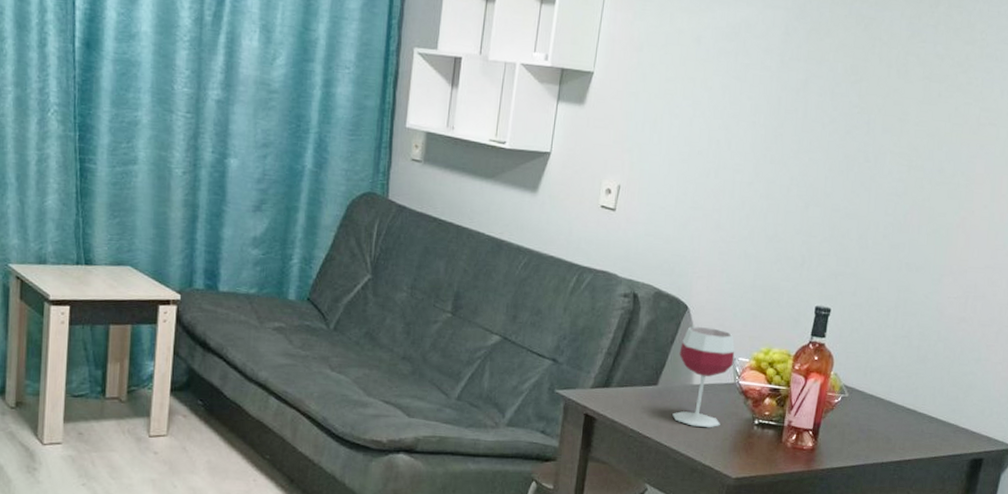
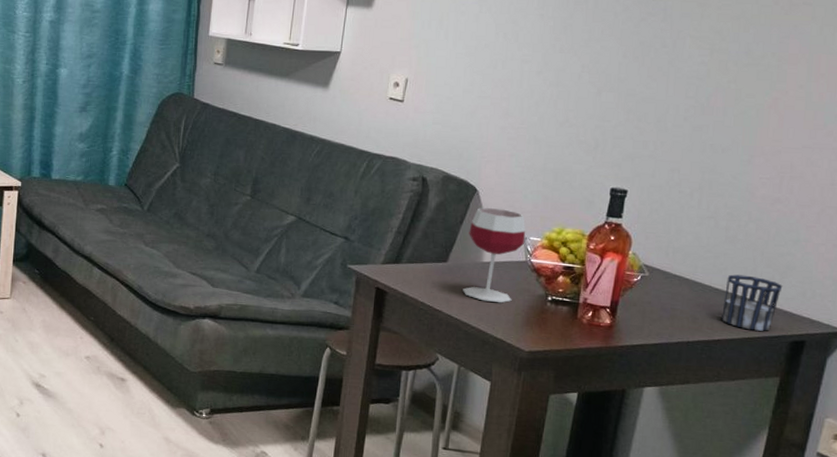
cup: none [912,394,965,450] -> present [721,274,783,331]

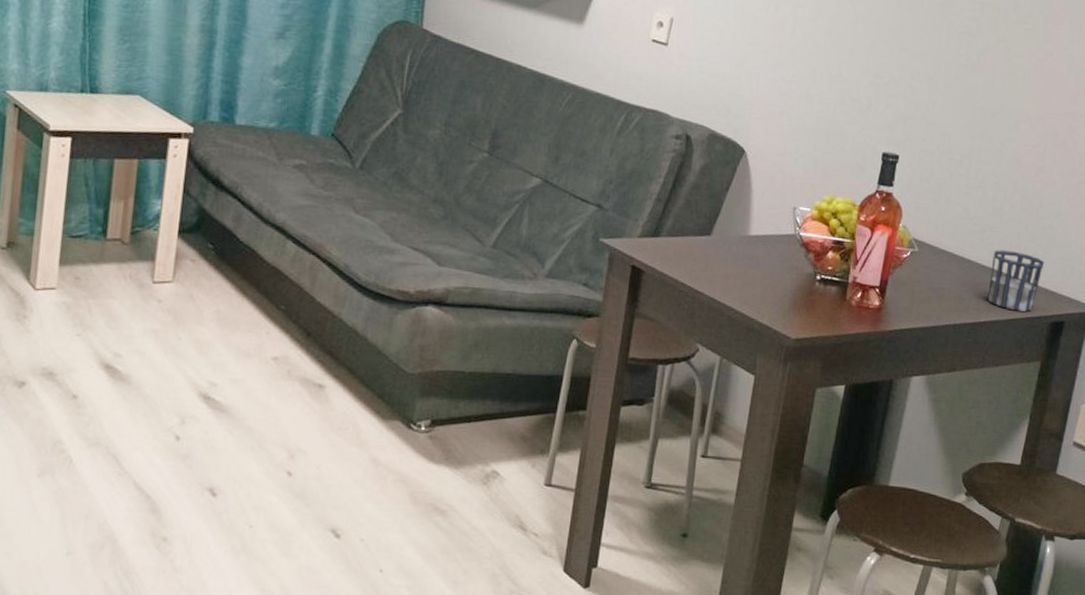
wineglass: present [463,207,526,303] -> none [727,171,796,284]

